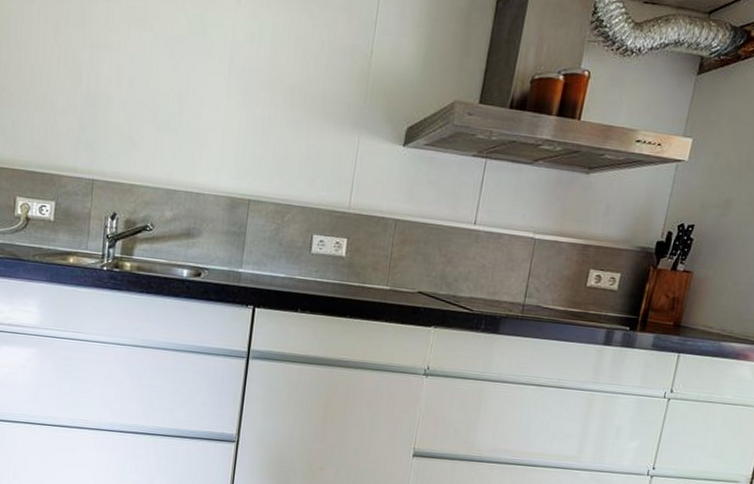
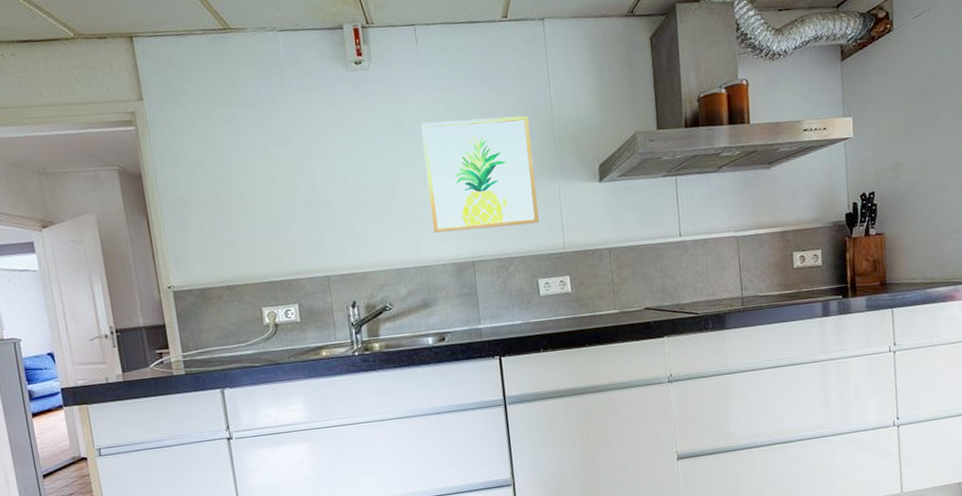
wall art: none [214,36,344,175] -> present [421,115,540,234]

